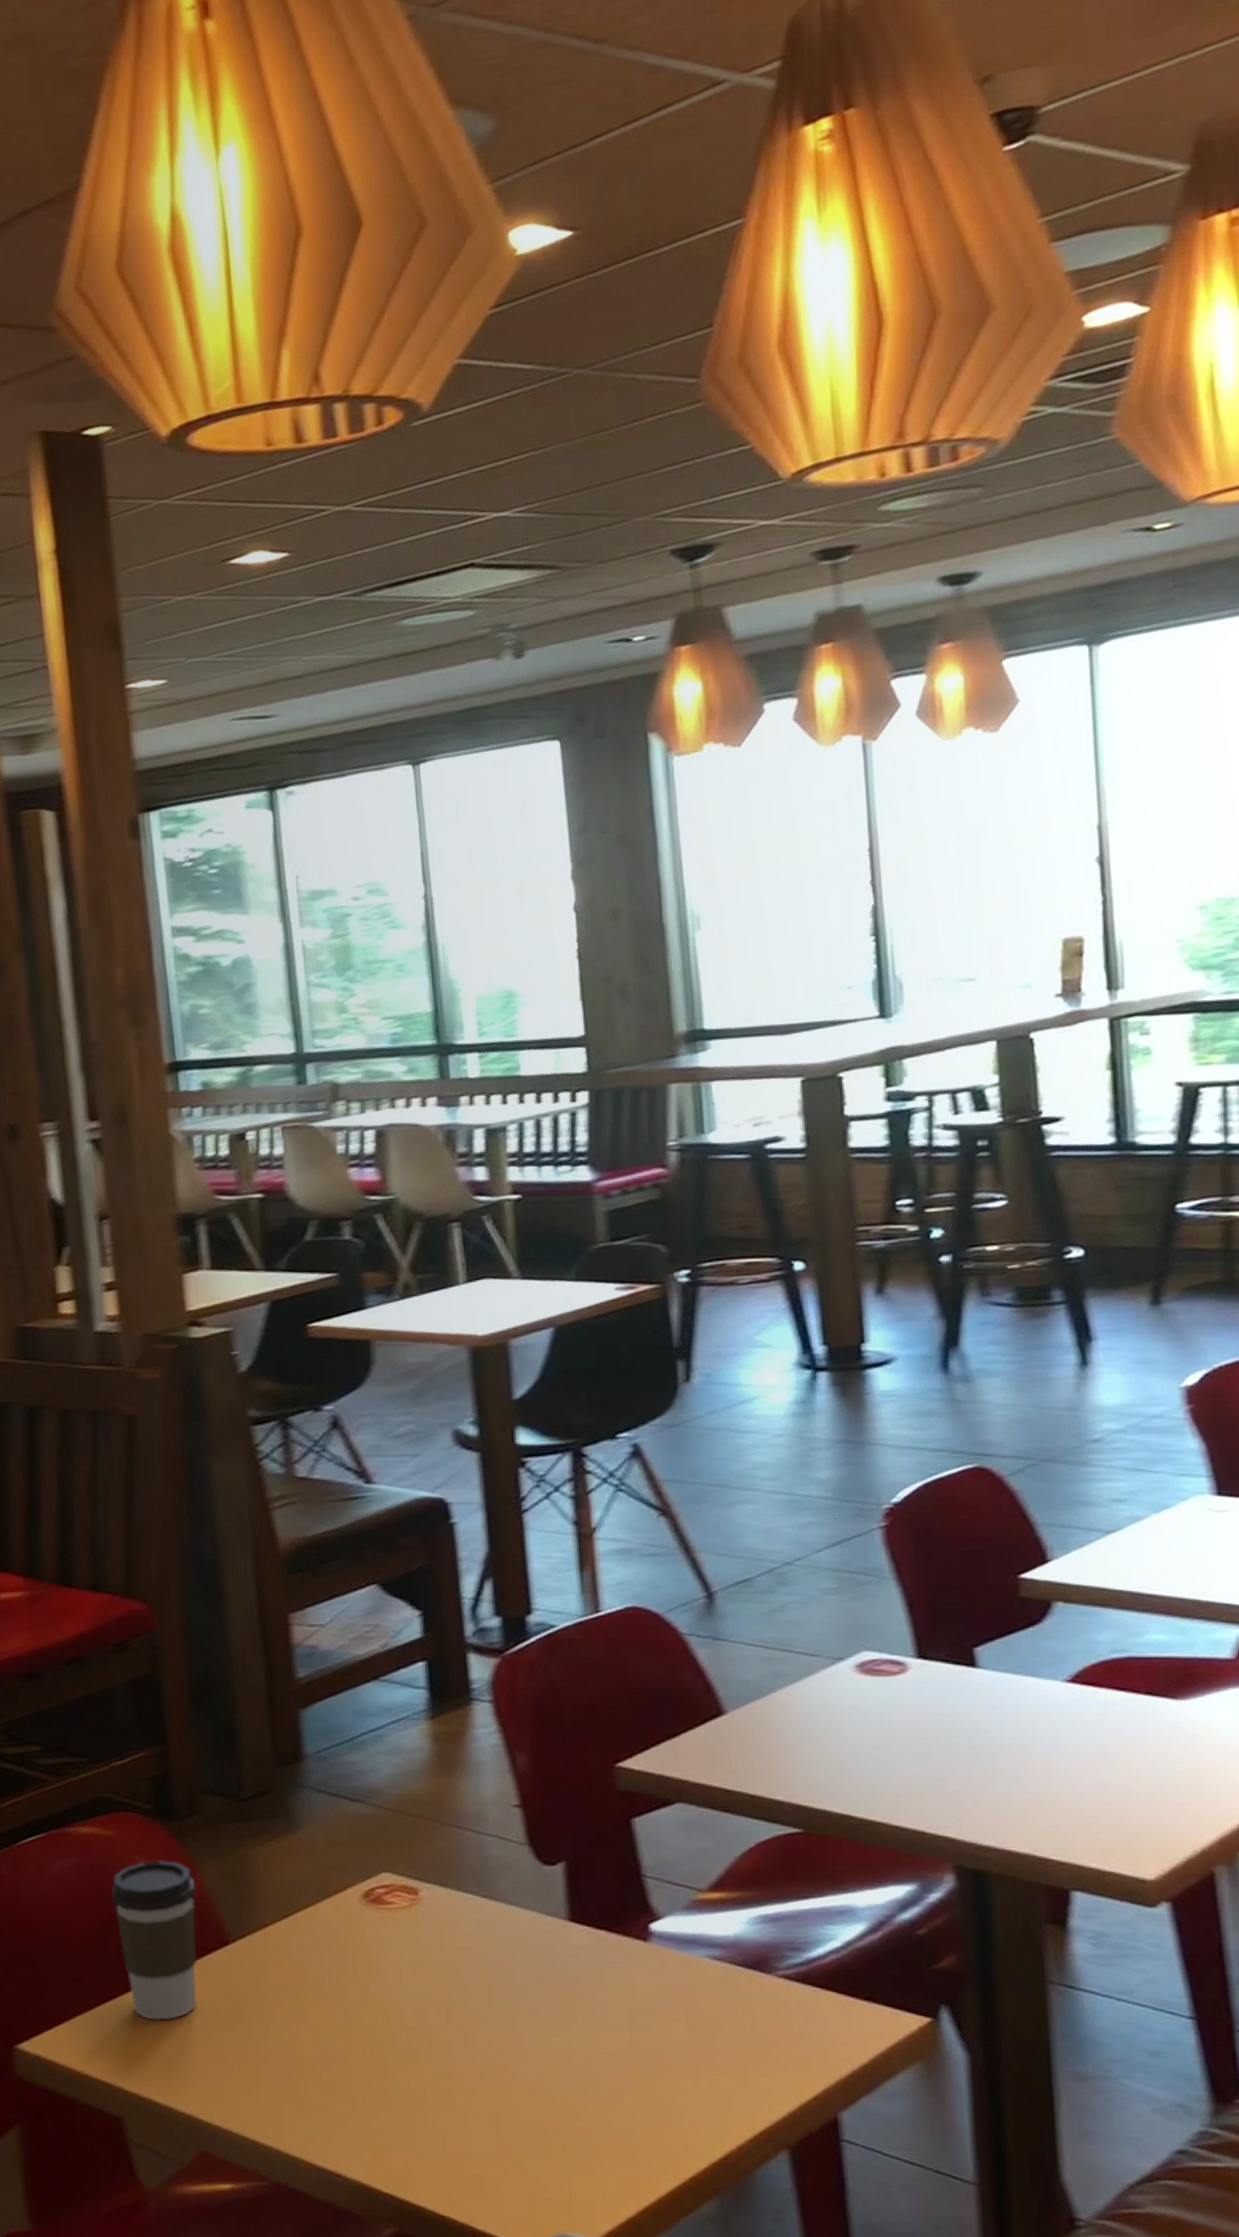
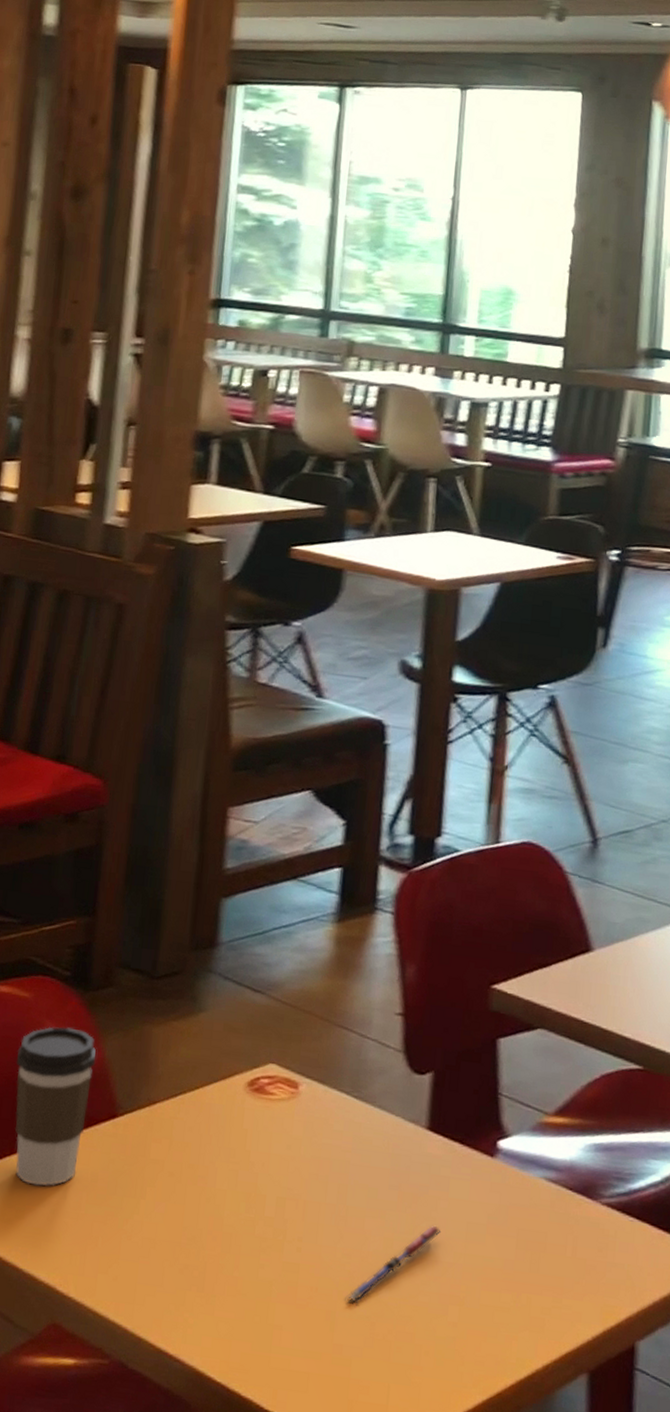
pen: none [507,2017,602,2103] -> present [345,1225,442,1303]

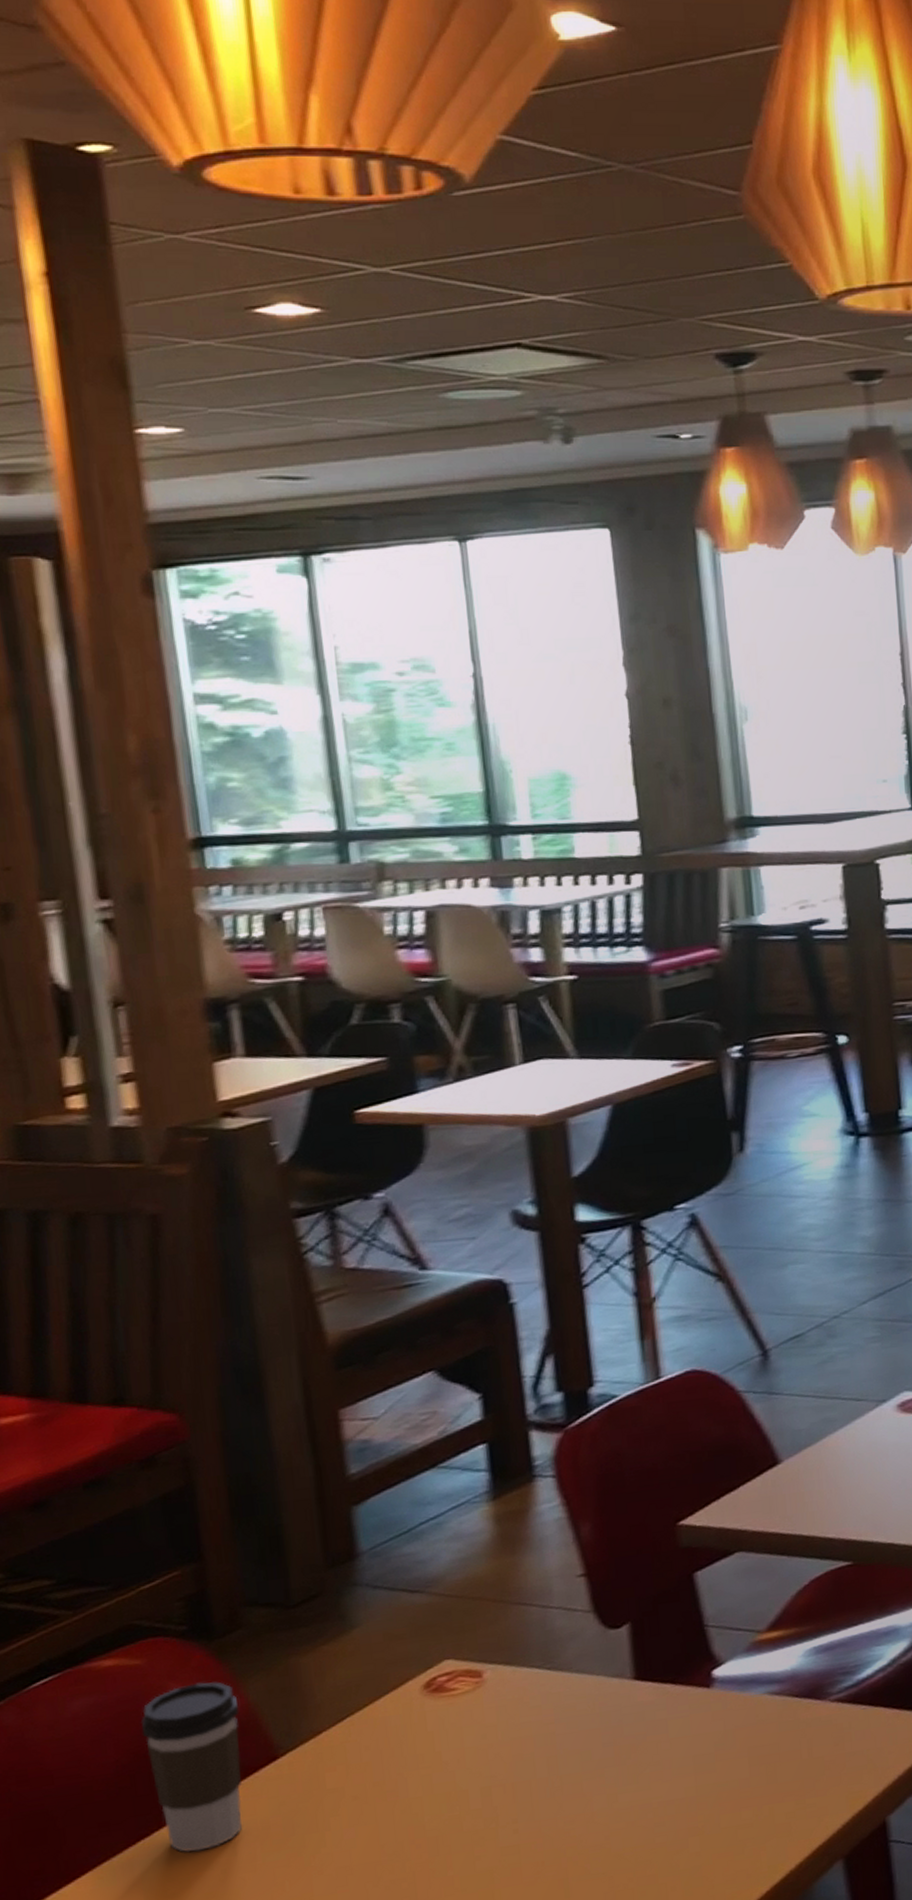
pen: present [345,1225,442,1303] -> none [576,1768,668,1865]

